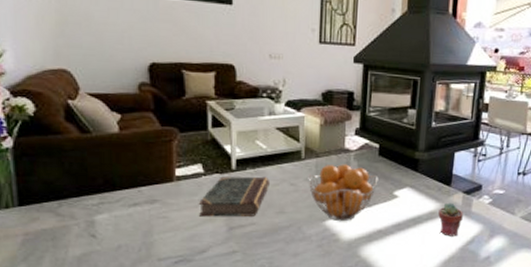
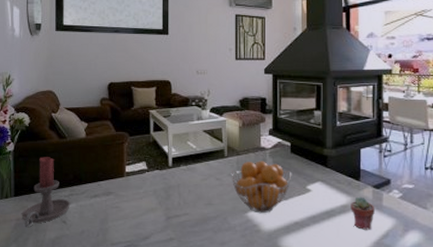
candle holder: none [31,156,100,244] -> present [21,157,70,228]
book: present [198,176,271,217] -> none [143,172,200,208]

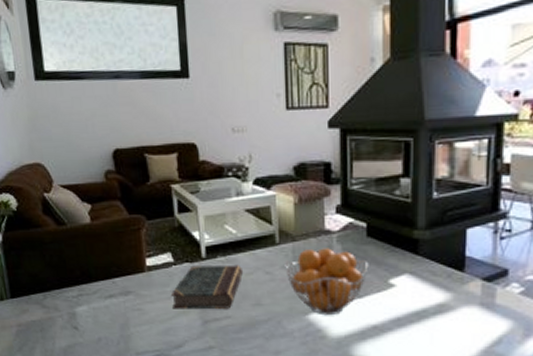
candle holder: present [21,157,70,228] -> none [22,249,81,335]
book: none [143,172,200,208] -> present [170,264,244,310]
potted succulent: present [351,196,375,230] -> none [450,292,484,335]

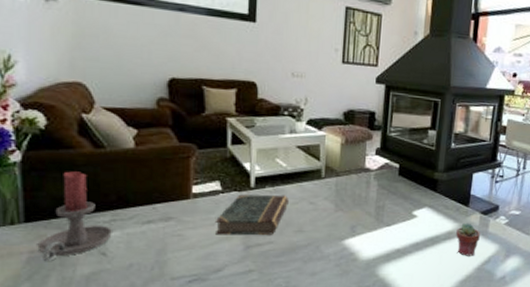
candle holder: none [22,249,81,335] -> present [37,171,112,262]
fruit basket: present [285,248,369,316] -> none [327,183,398,241]
potted succulent: none [450,292,484,335] -> present [456,223,480,256]

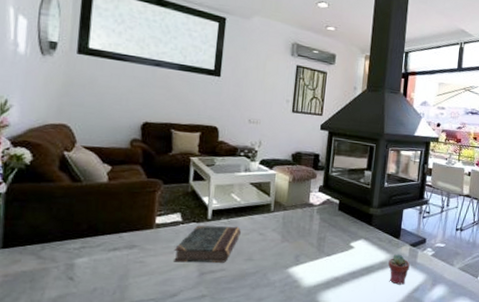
candle holder: present [37,171,112,262] -> none [11,202,81,286]

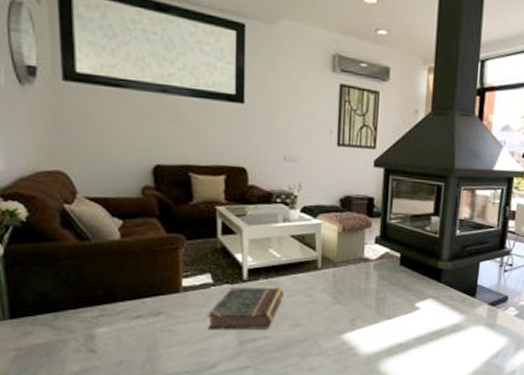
potted succulent: present [388,254,410,285] -> none [462,315,488,350]

